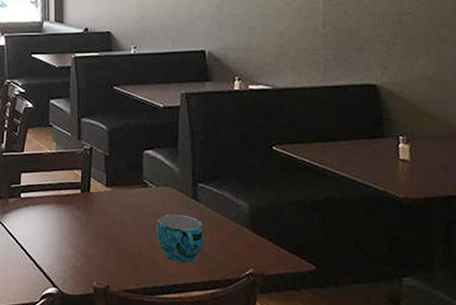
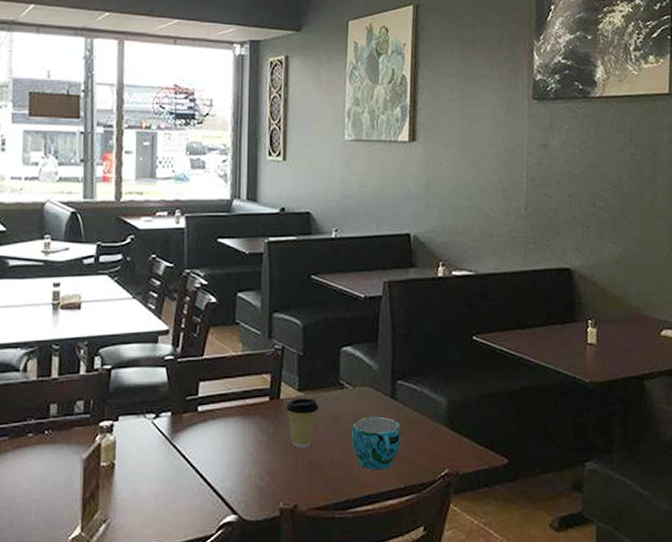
coffee cup: none [96,193,126,236] -> present [286,398,319,448]

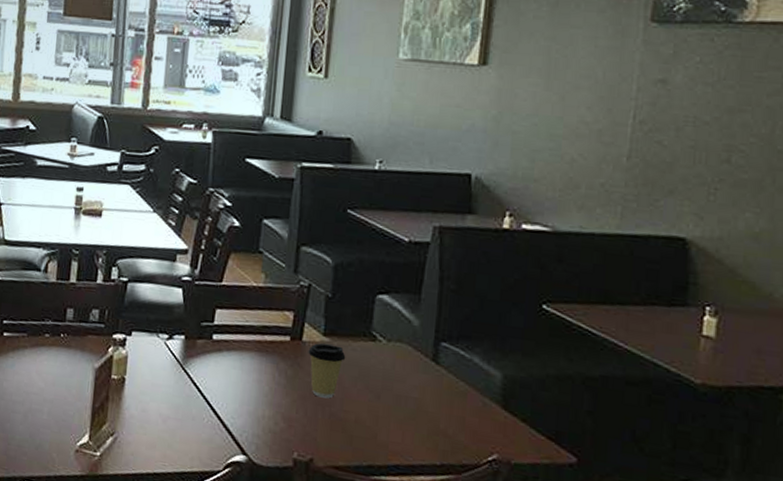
cup: present [352,416,401,470] -> none [381,377,442,440]

